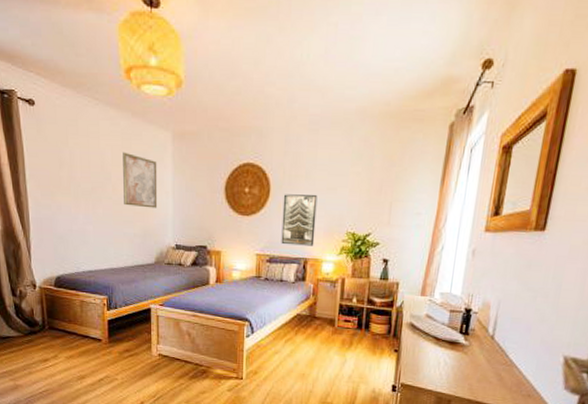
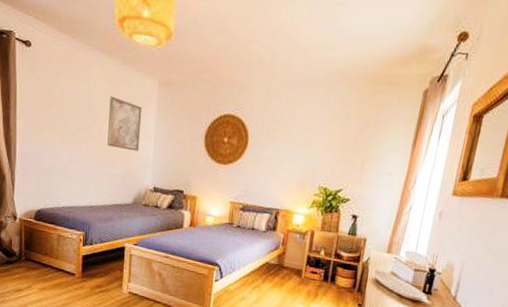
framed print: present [281,194,318,246] -> none [255,146,293,198]

